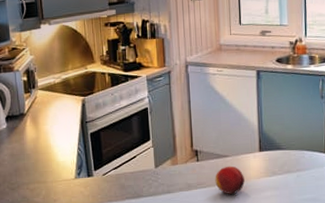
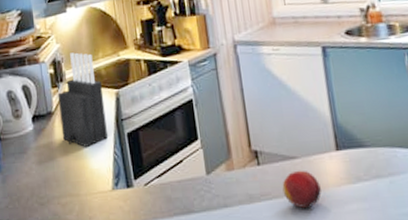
knife block: none [30,64,73,143] -> present [57,52,108,147]

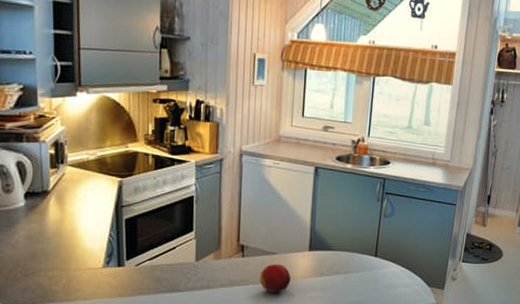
knife block: present [57,52,108,147] -> none [56,137,106,227]

